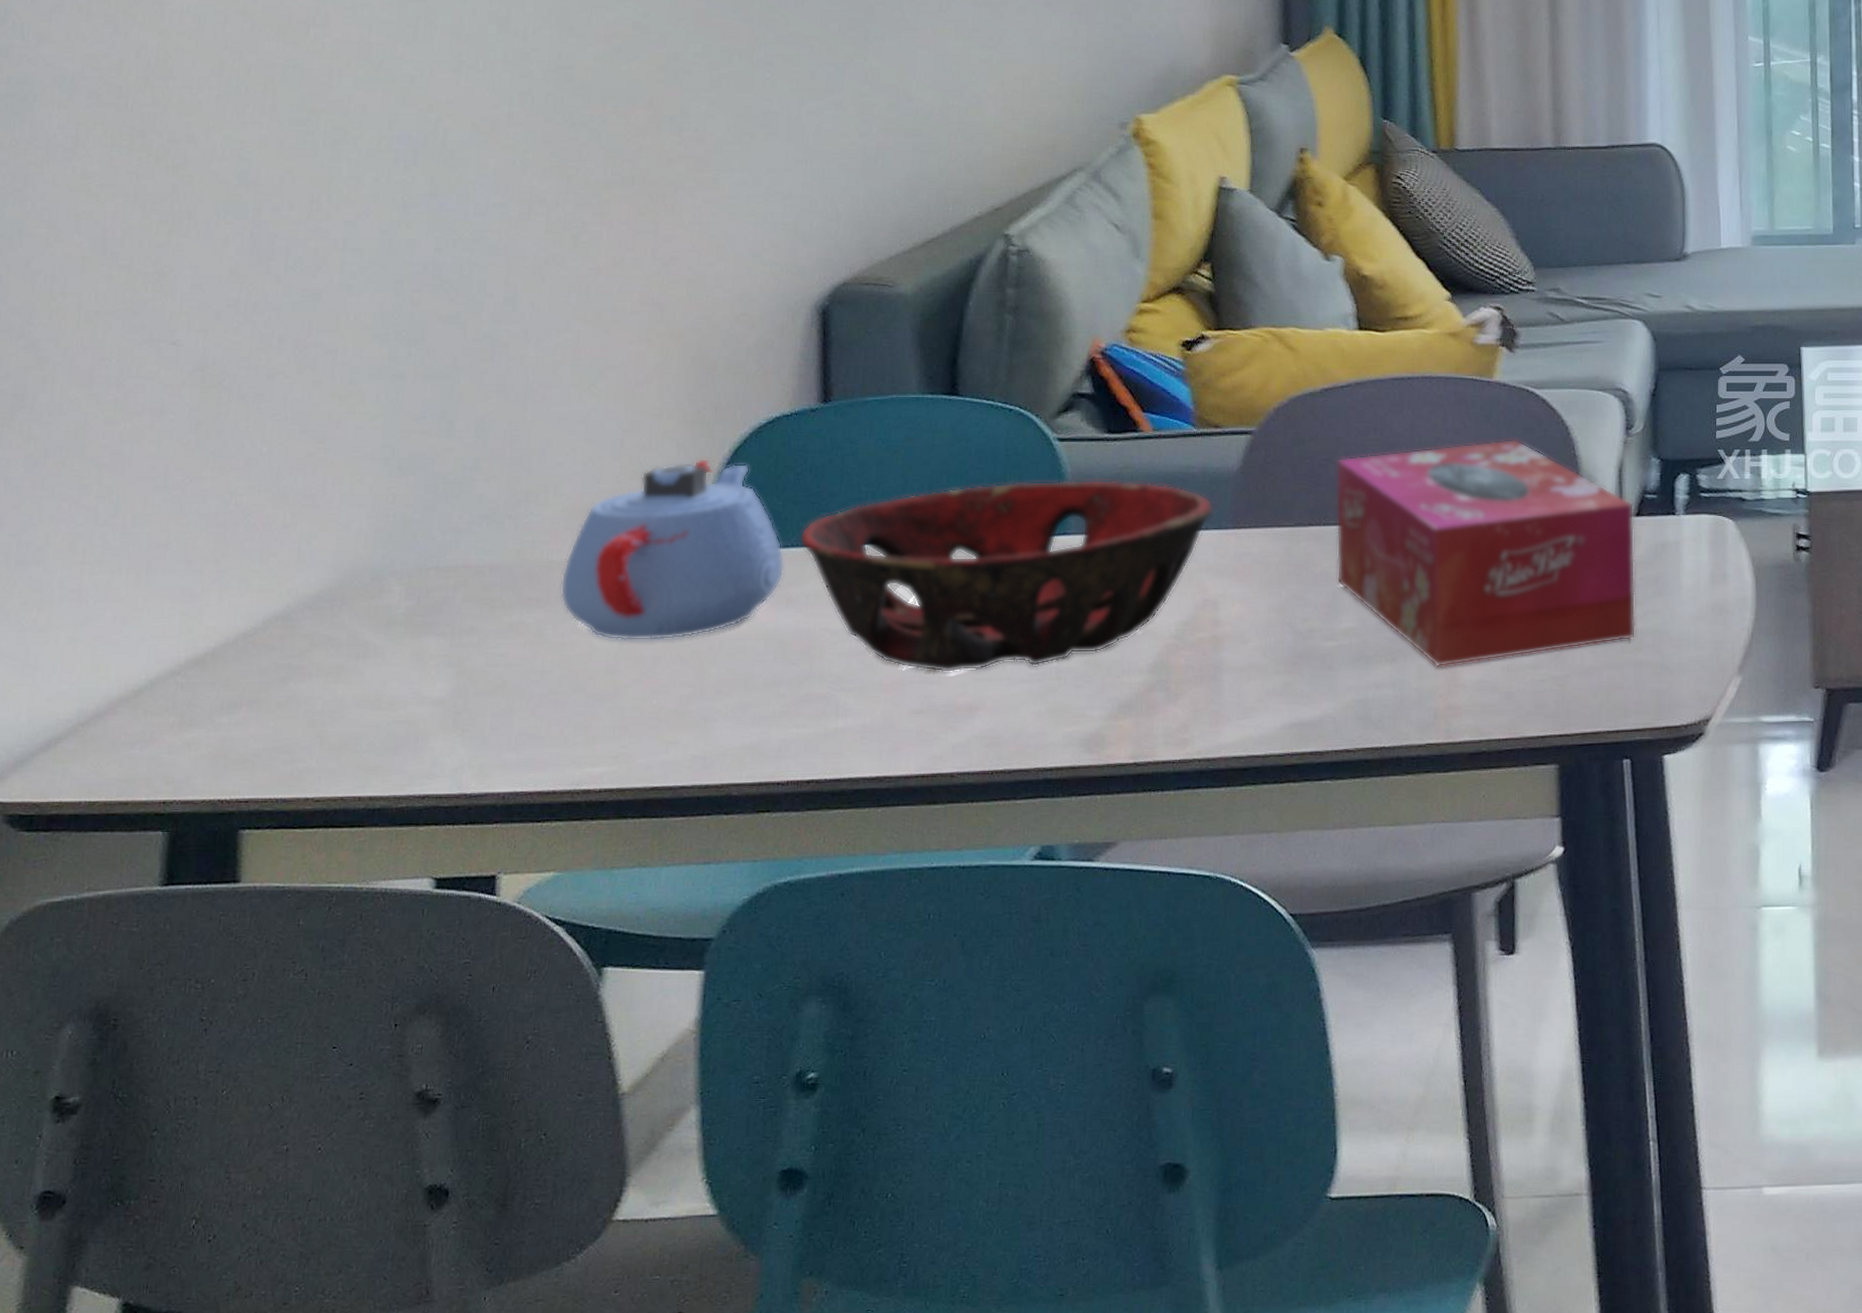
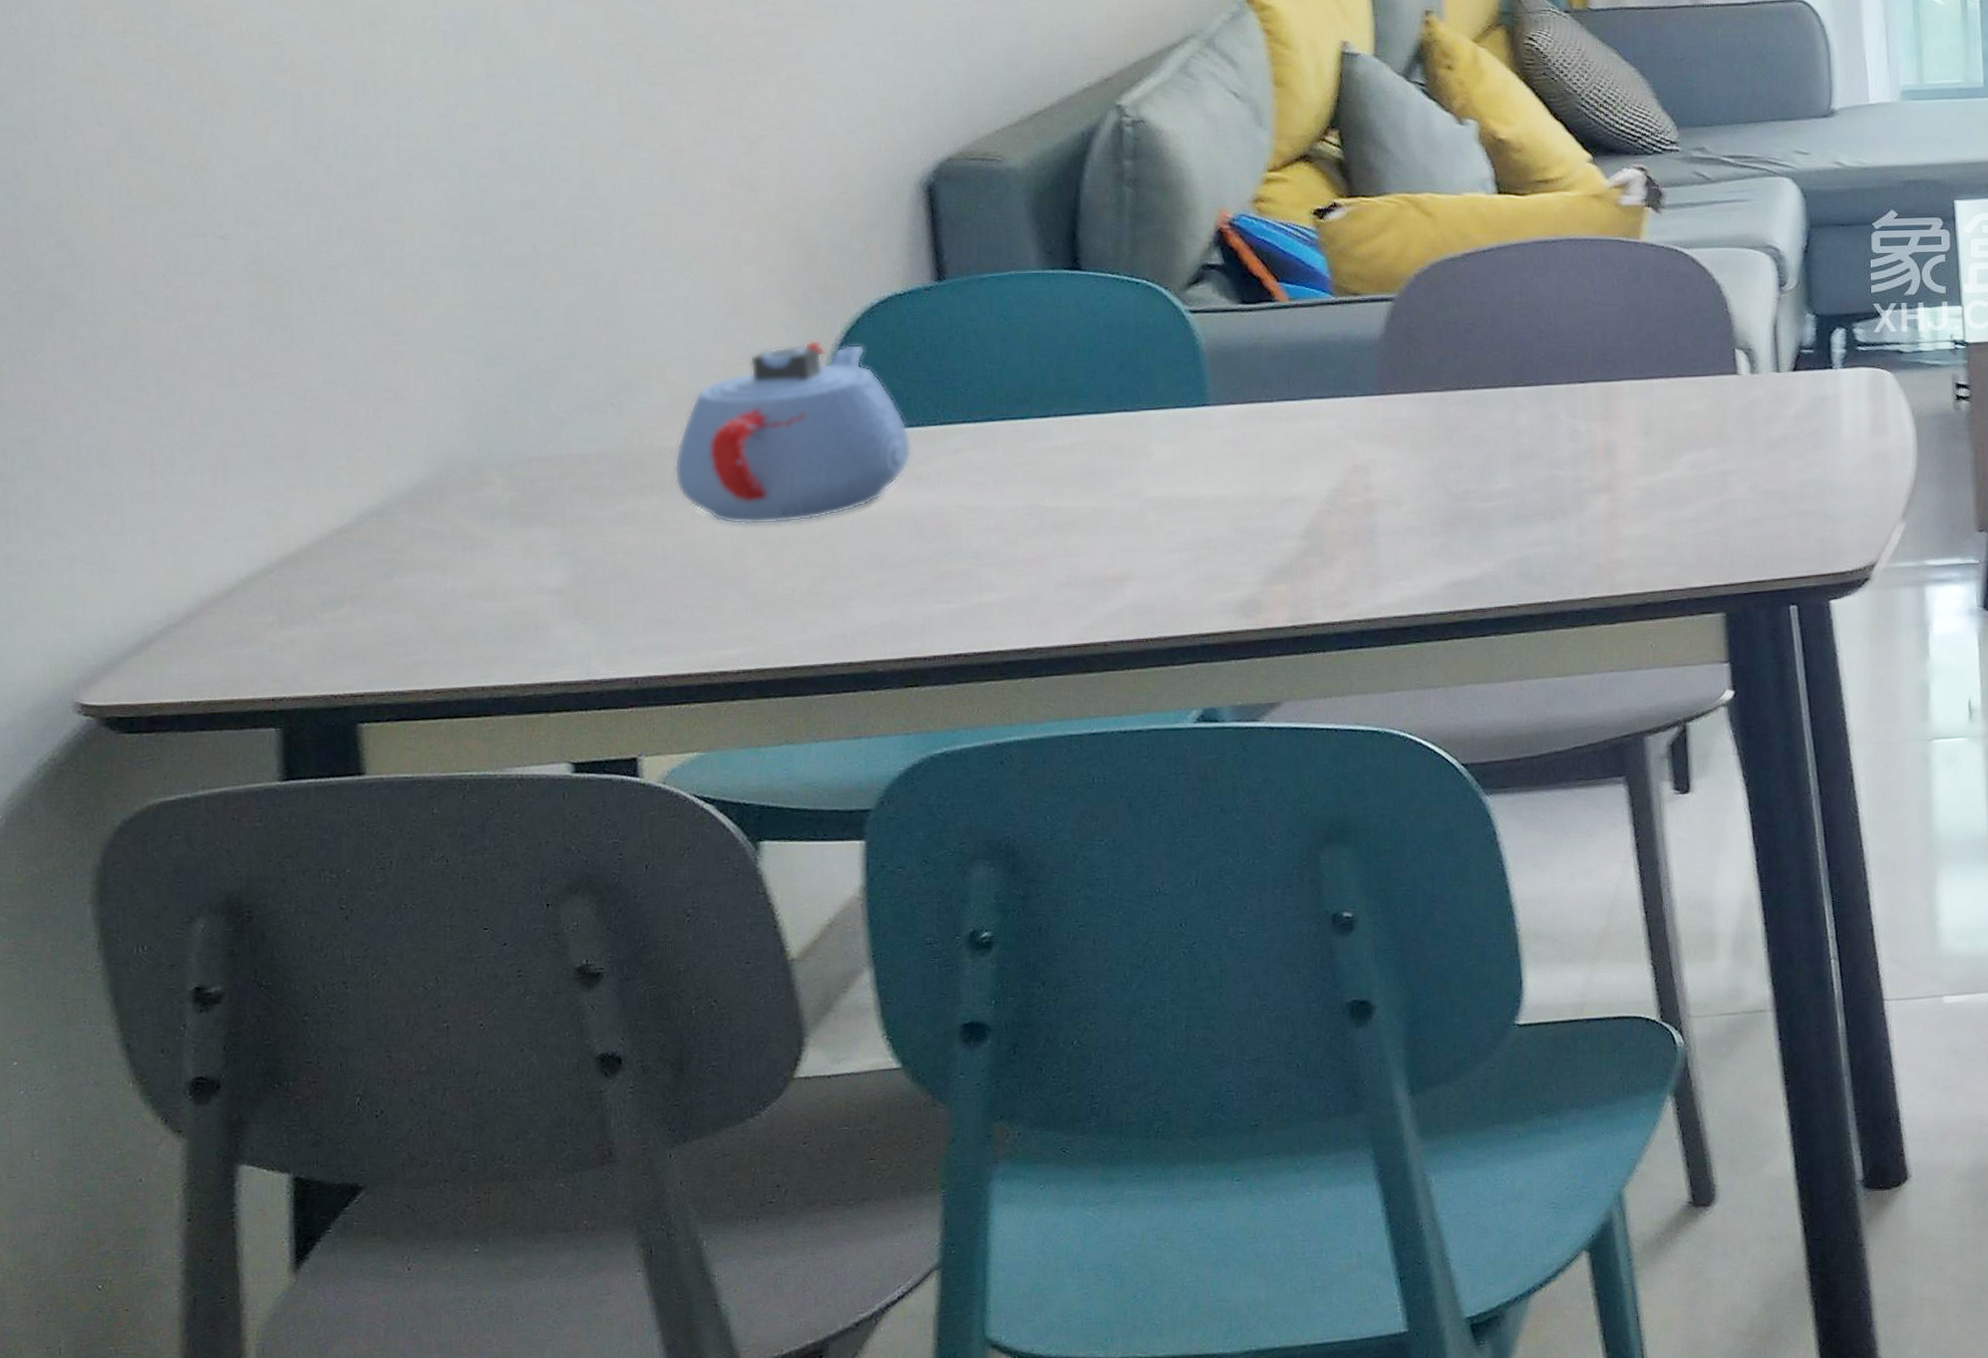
decorative bowl: present [798,479,1214,673] -> none [924,350,1359,546]
tissue box: present [1335,439,1637,668] -> none [1482,298,1798,524]

